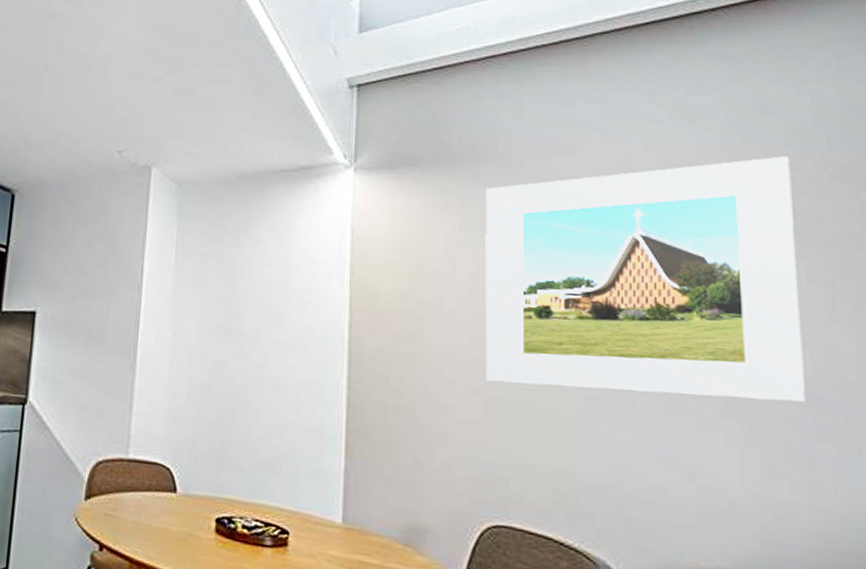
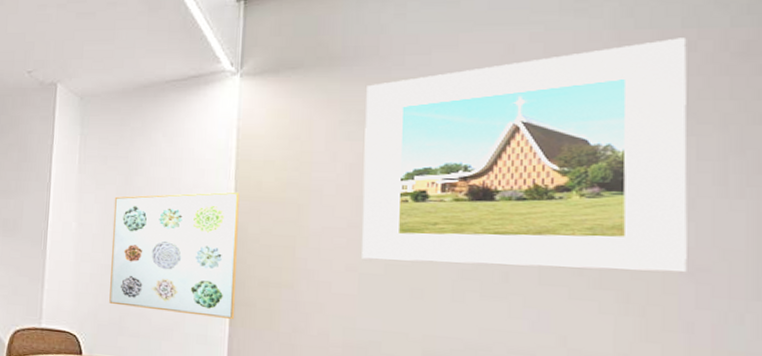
wall art: none [209,300,355,451] -> present [109,192,240,320]

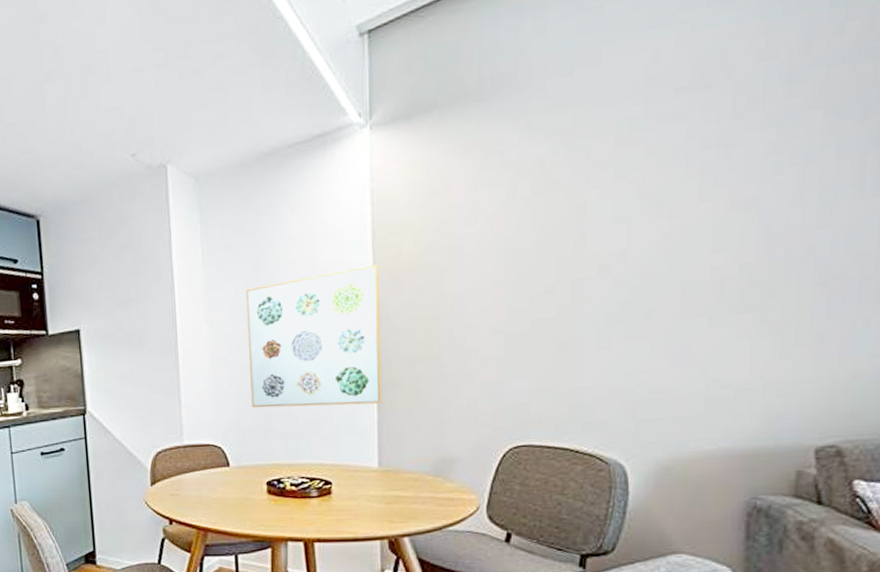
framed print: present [362,38,688,273] -> none [506,20,835,318]

